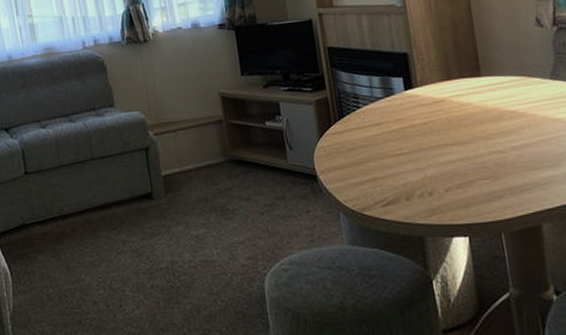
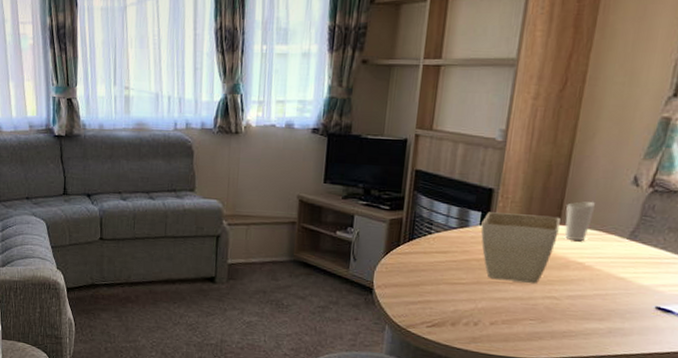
flower pot: none [405,69,484,144] -> present [480,212,561,285]
cup: none [482,49,511,90] -> present [564,201,595,241]

